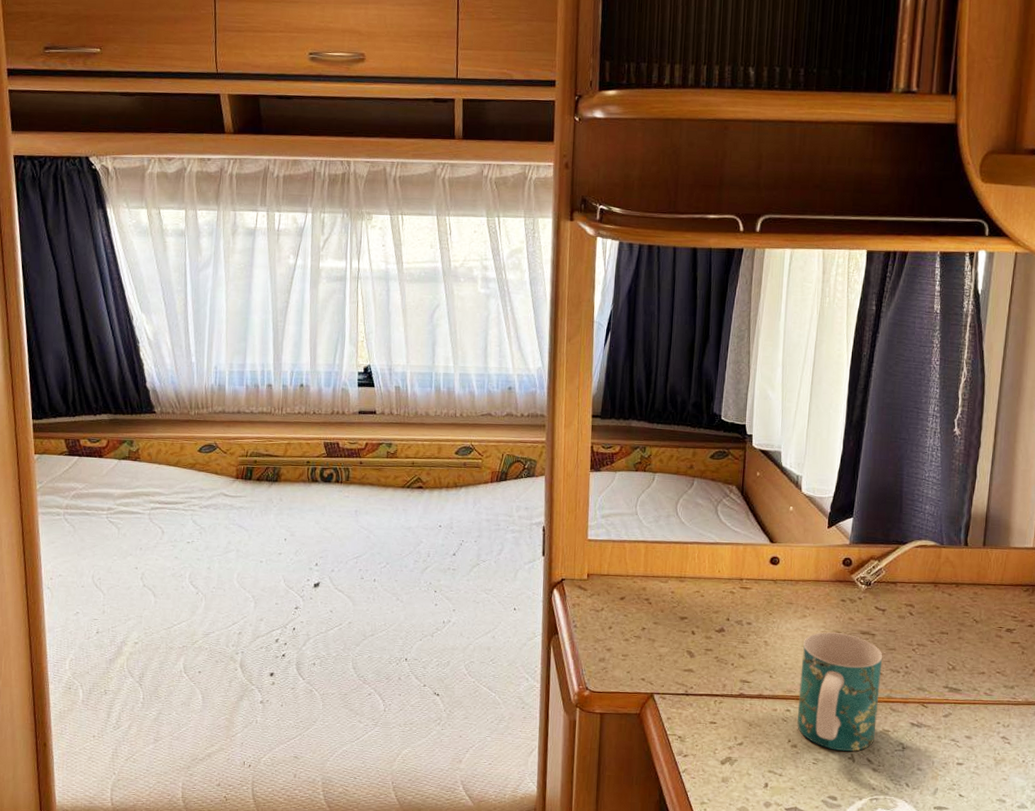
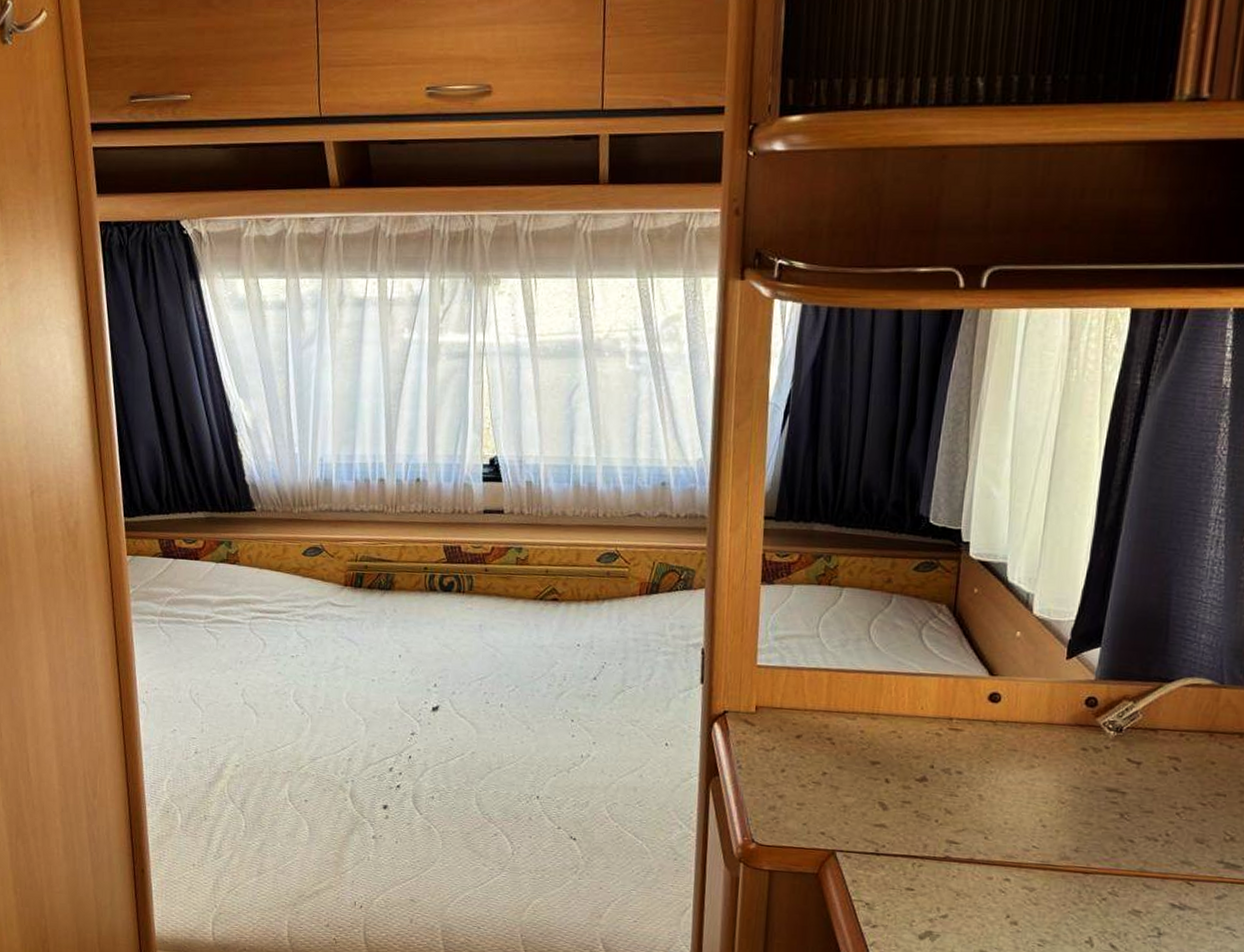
mug: present [797,632,883,752] -> none [1019,787,1136,934]

